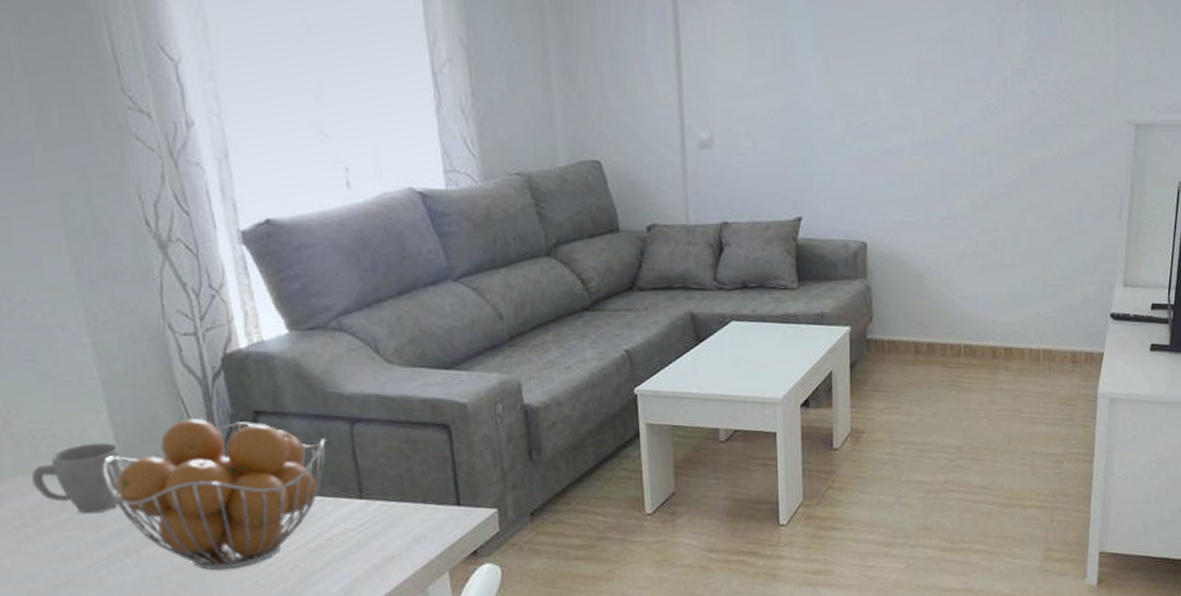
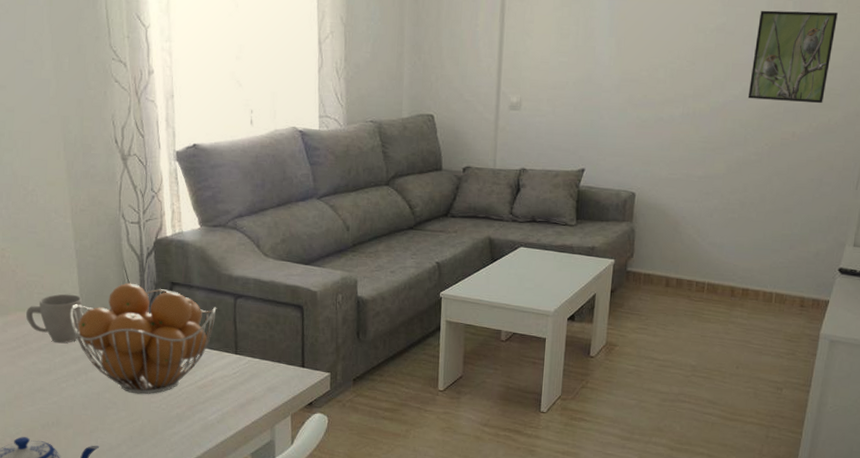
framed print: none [986,13,1078,122] -> present [747,10,838,104]

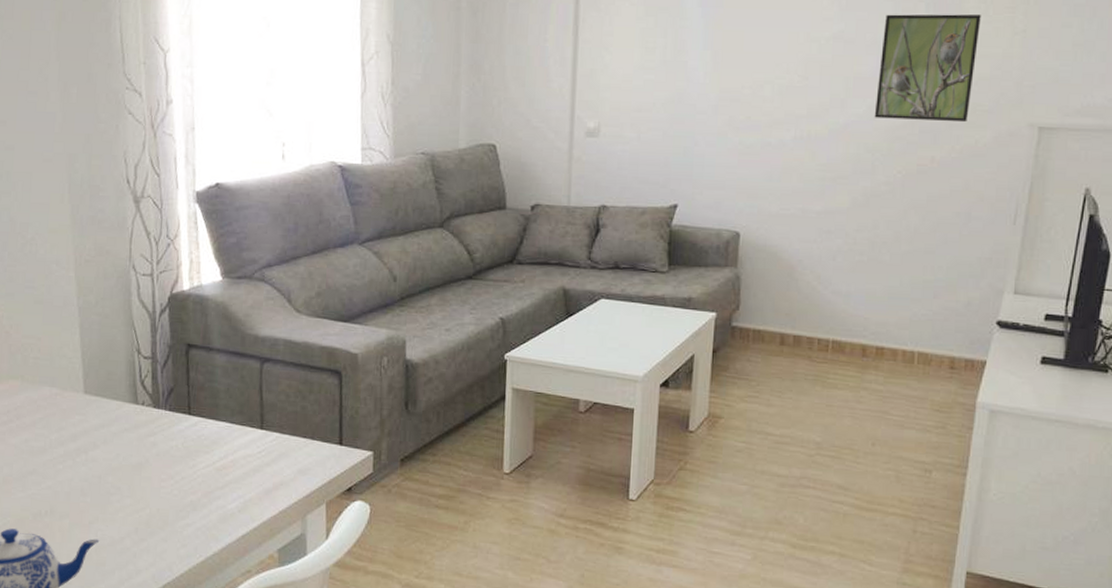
mug: present [25,294,83,344] -> none [19,358,85,417]
fruit basket: present [69,282,217,395] -> none [69,345,240,478]

